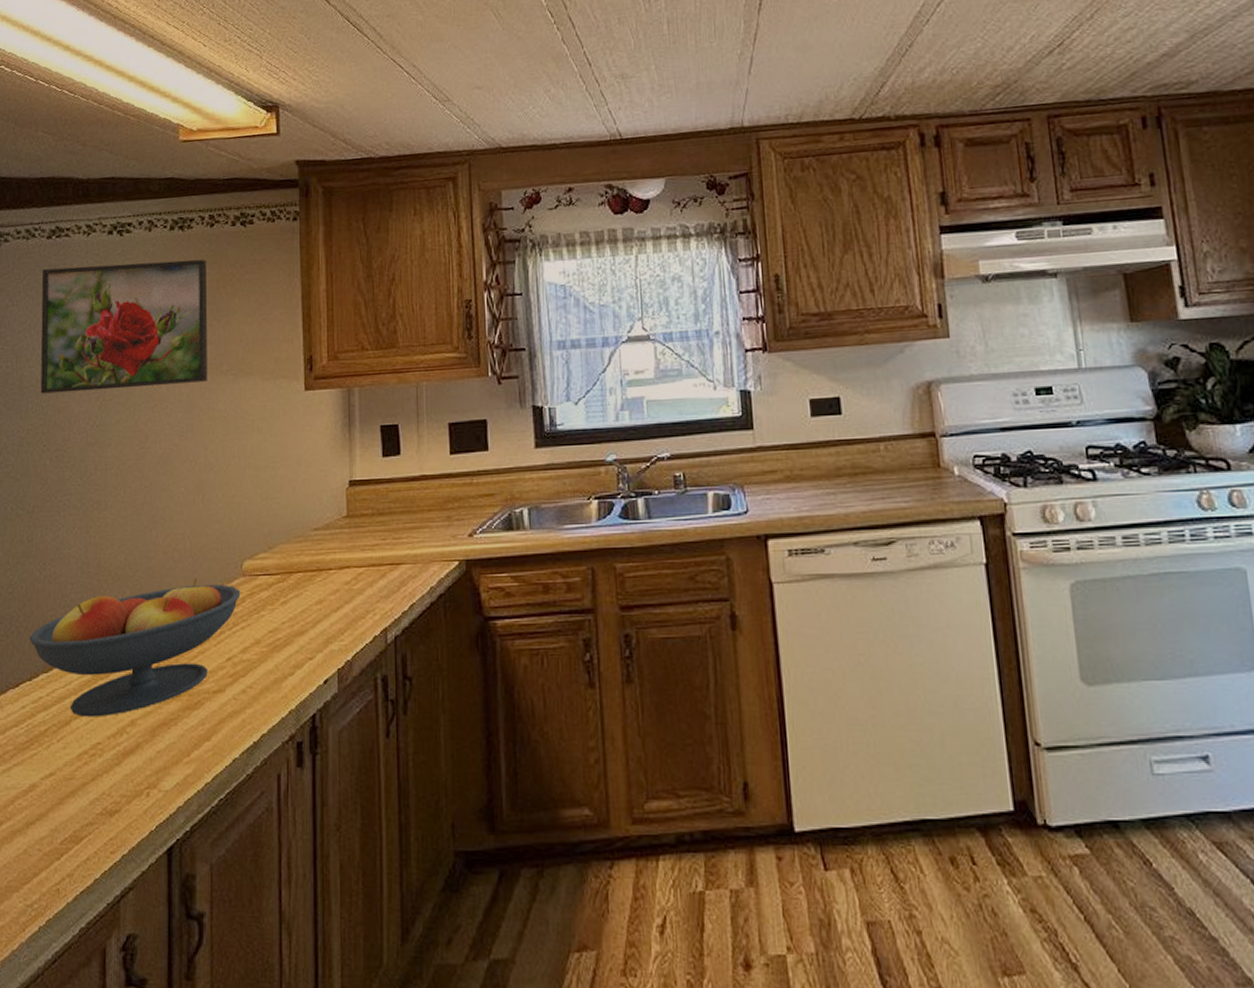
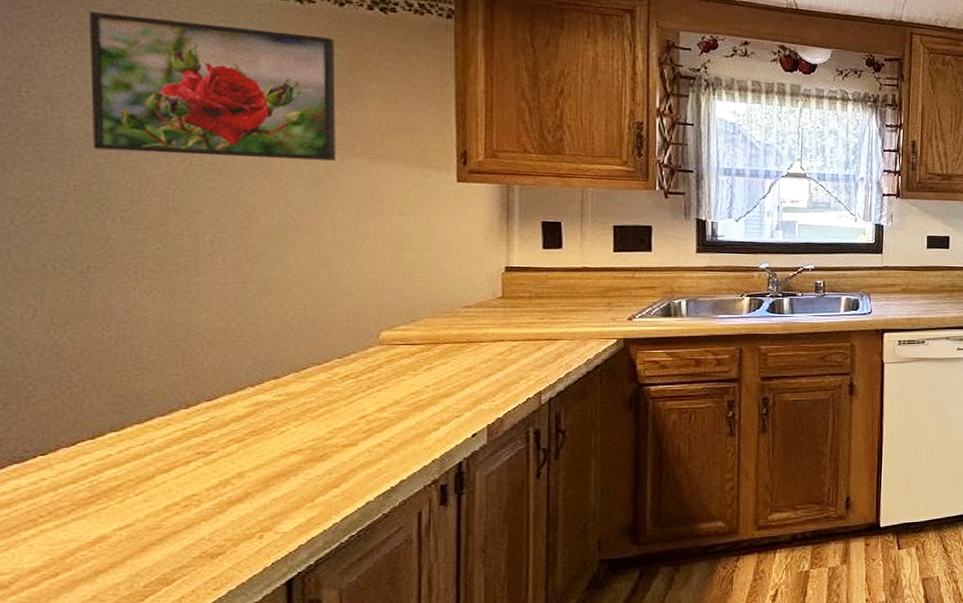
fruit bowl: present [29,578,241,718] -> none [88,345,377,472]

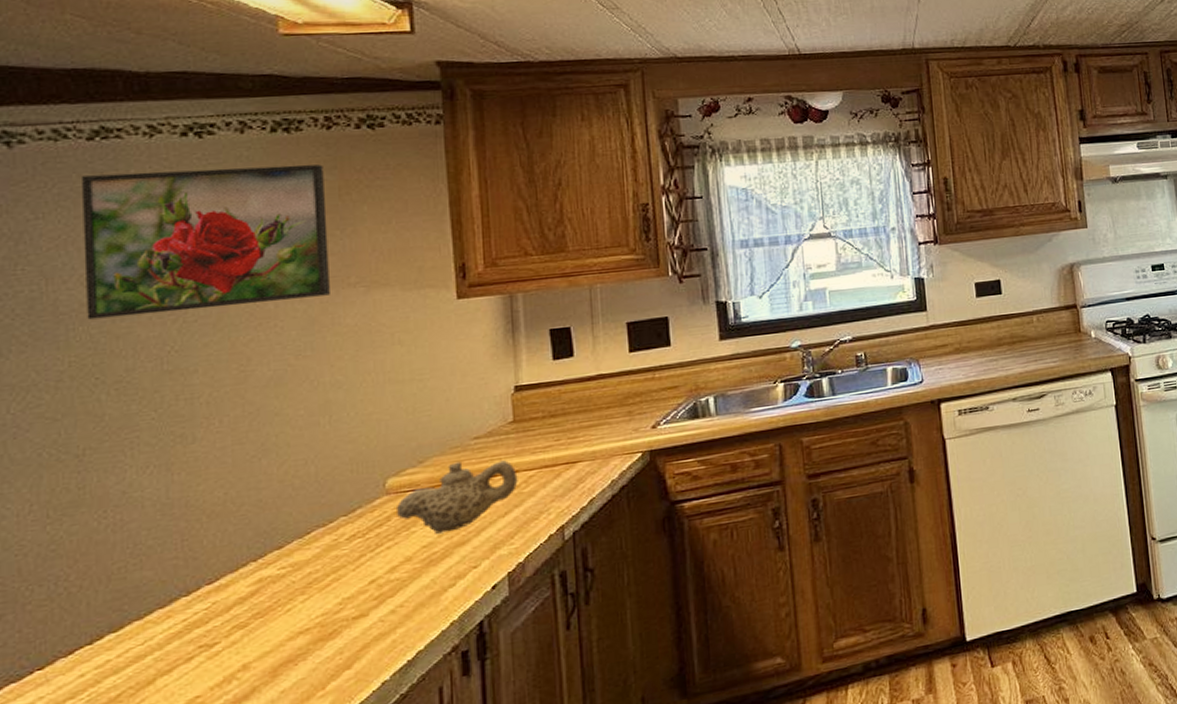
teapot: none [387,325,503,384] -> present [395,460,518,534]

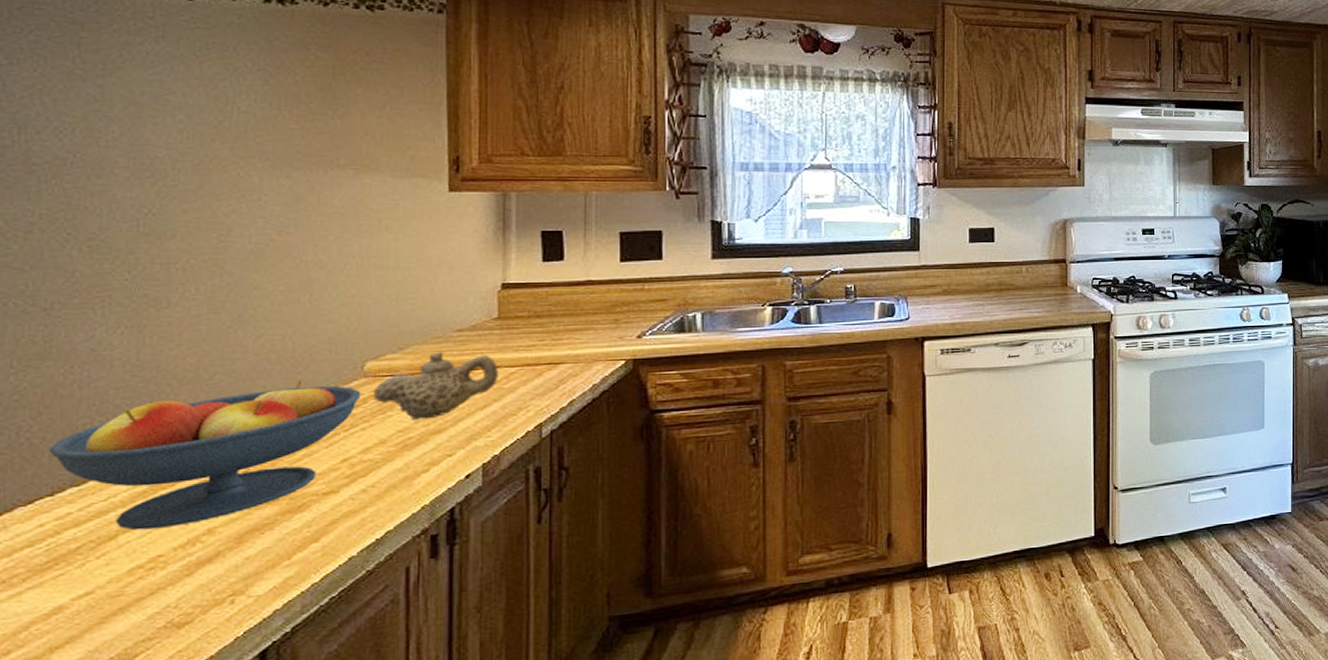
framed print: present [80,164,330,320] -> none [59,26,319,175]
fruit bowl: none [86,503,385,673] -> present [48,380,362,530]

